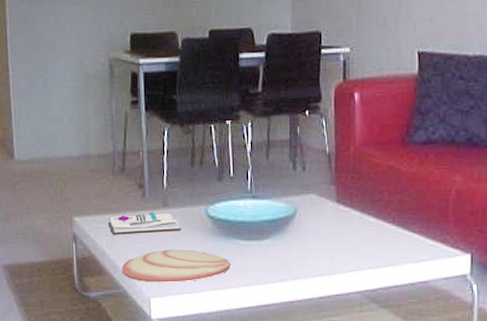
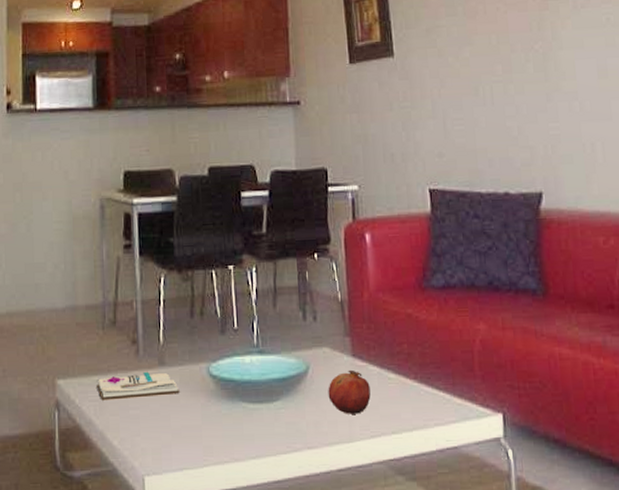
plate: present [122,249,231,282] -> none [111,415,237,457]
fruit: none [313,214,351,252] -> present [328,369,371,414]

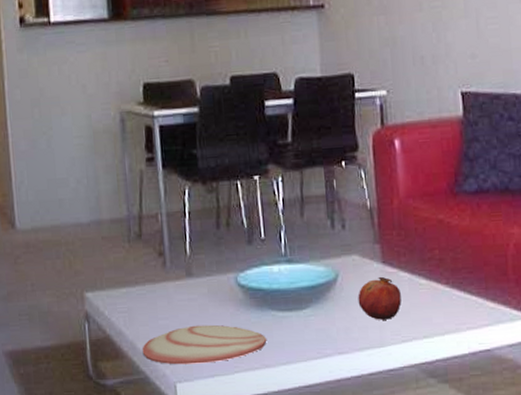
book: present [96,371,180,401] -> none [125,282,208,312]
plate: none [111,415,237,457] -> present [142,324,267,365]

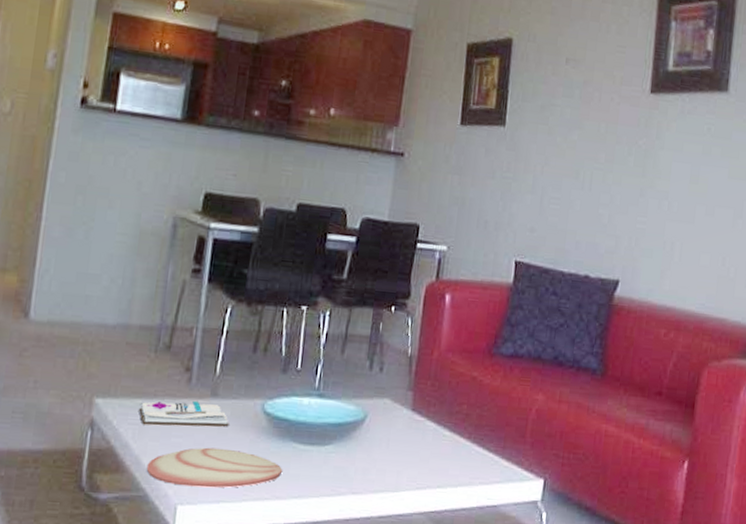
book: none [125,282,208,312] -> present [139,400,229,427]
fruit: present [358,276,402,320] -> none [381,423,424,466]

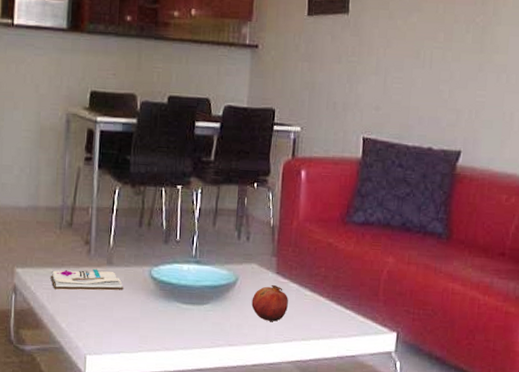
plate: present [146,447,283,488] -> none [60,307,170,341]
fruit: none [381,423,424,466] -> present [251,284,288,322]

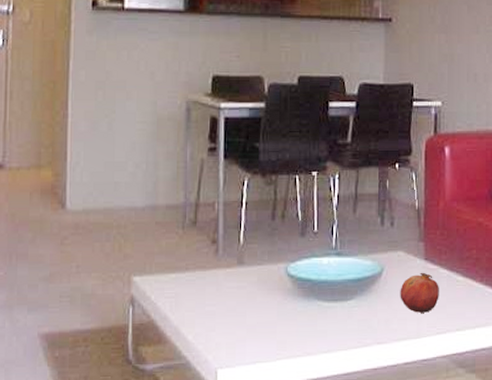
book: present [51,268,124,291] -> none [174,270,257,297]

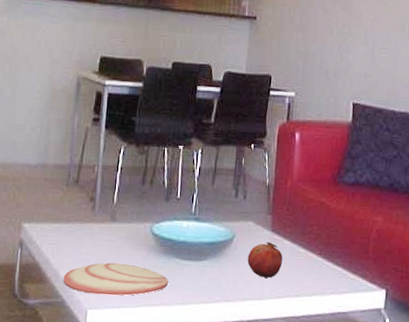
plate: none [186,312,311,351] -> present [63,262,169,296]

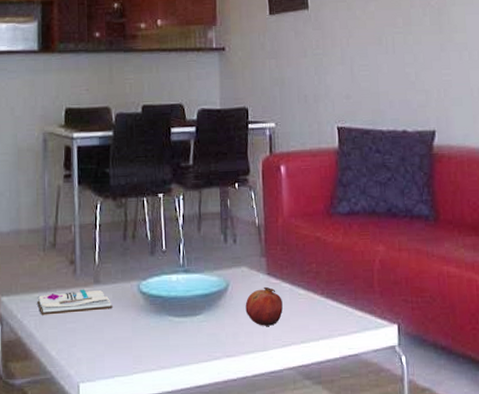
book: none [56,224,125,246] -> present [37,289,113,315]
plate: present [63,262,169,296] -> none [50,328,164,366]

